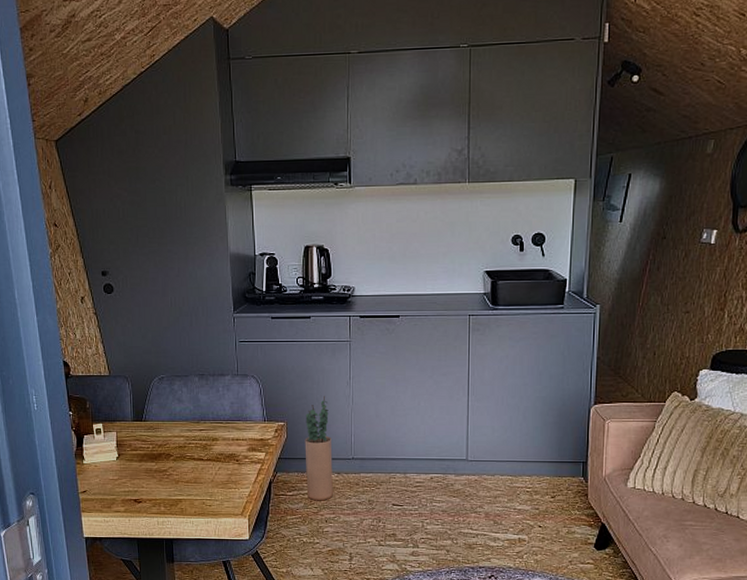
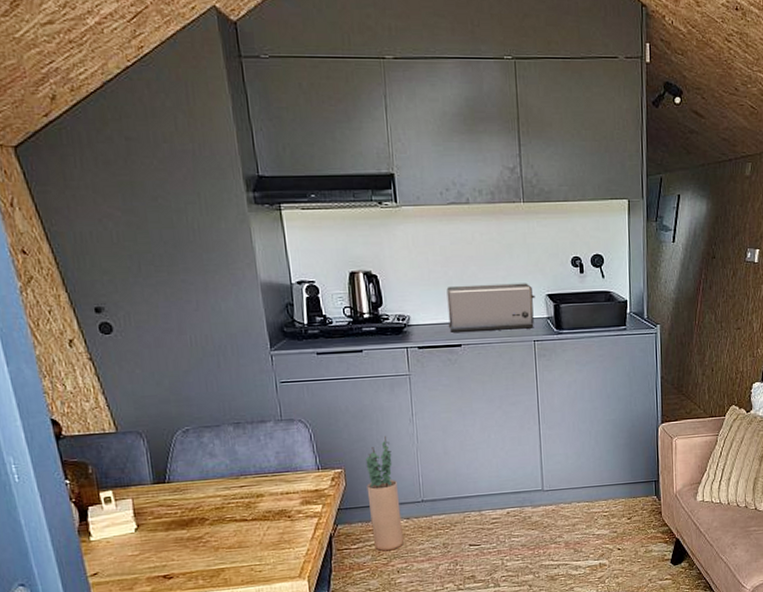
toaster: none [388,259,473,305] -> present [446,283,535,334]

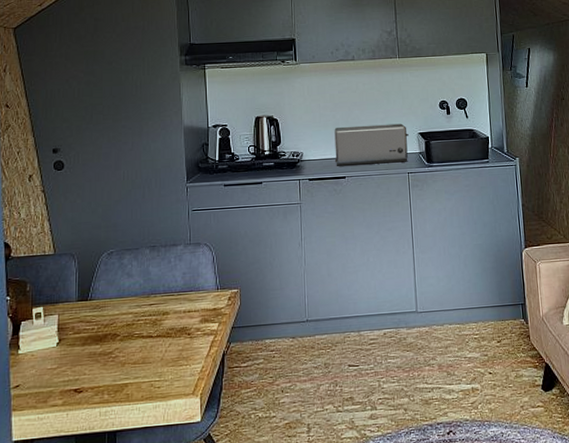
vase: present [365,435,404,552] -> none [258,258,288,370]

